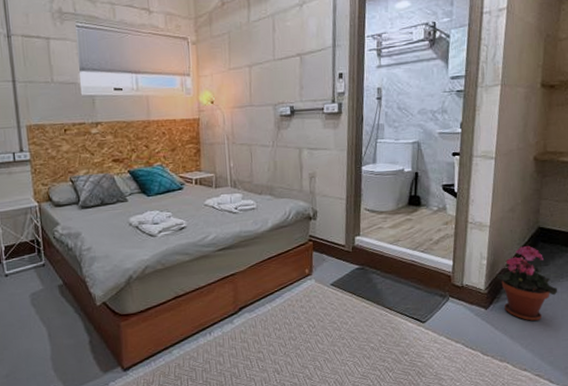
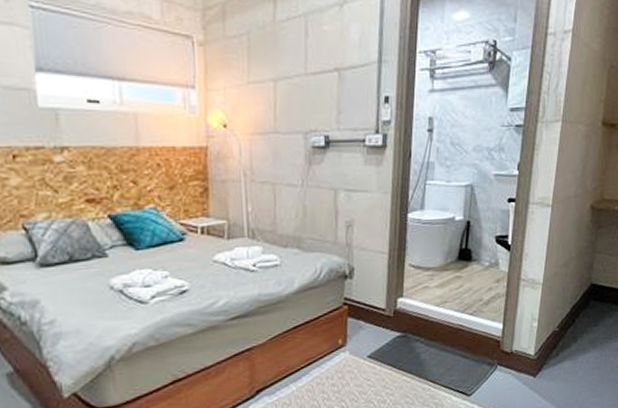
potted plant: present [496,246,558,321] -> none [547,305,606,388]

